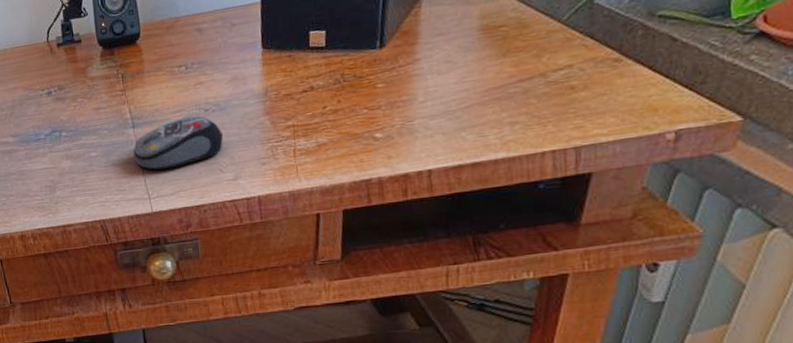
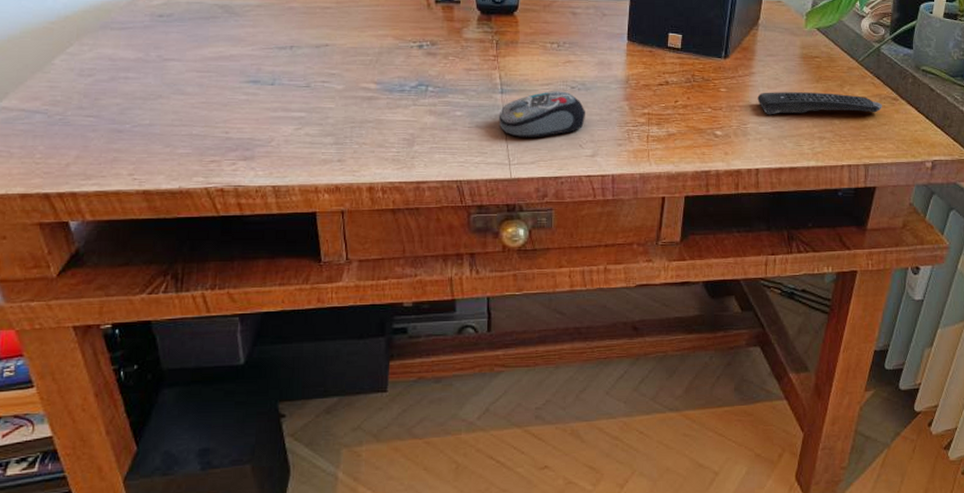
remote control: none [425,64,598,106] -> present [757,92,882,115]

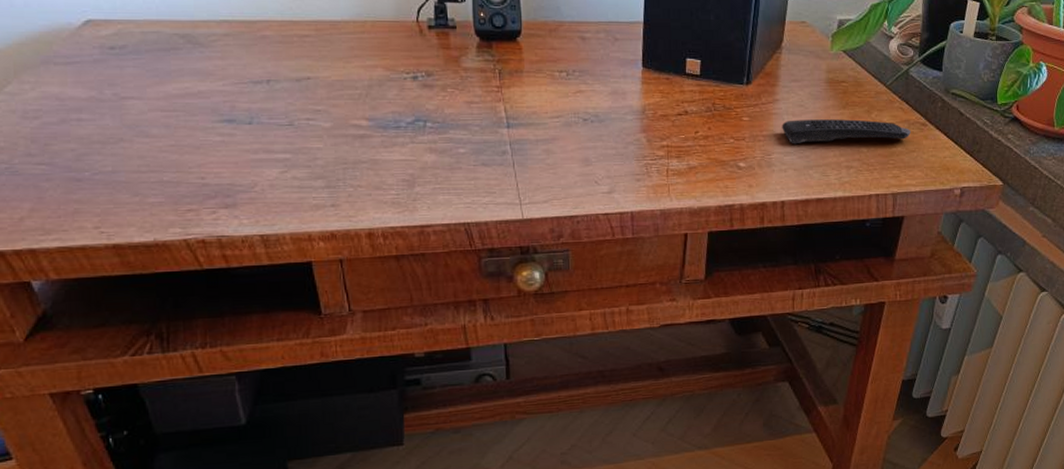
computer mouse: present [498,91,585,137] -> none [506,124,600,175]

